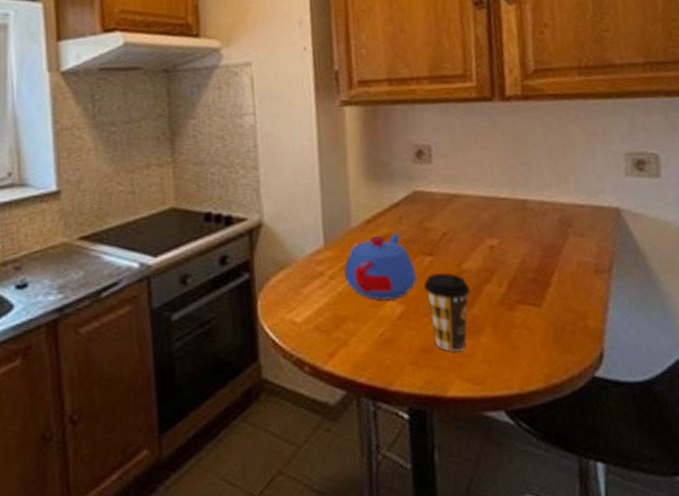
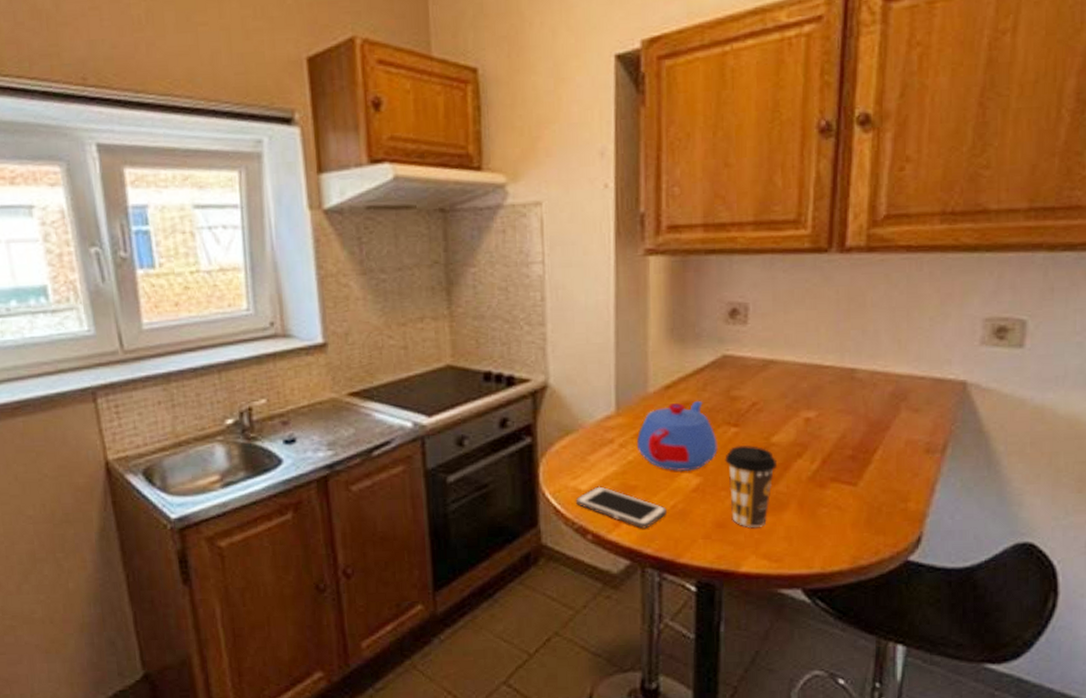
cell phone: none [292,317,376,358] -> present [575,486,667,529]

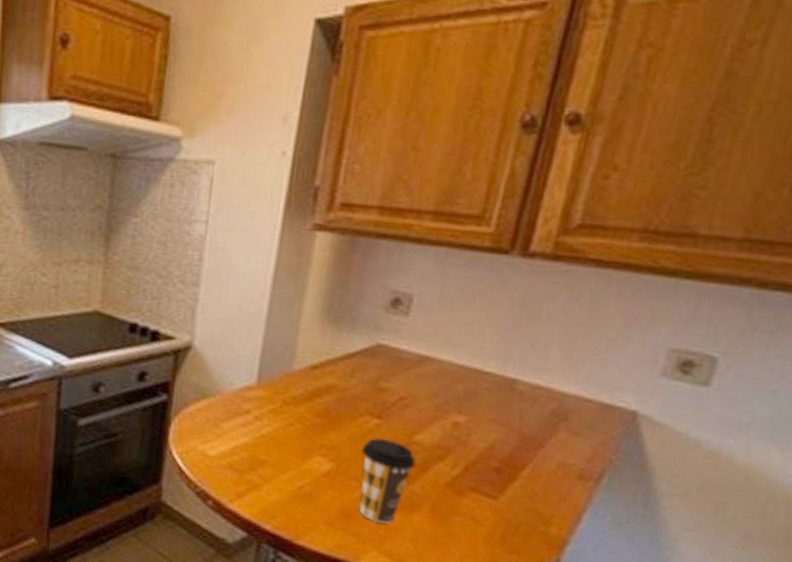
cell phone: present [575,486,667,529] -> none [201,454,293,505]
teapot: present [636,401,718,472] -> none [272,384,357,456]

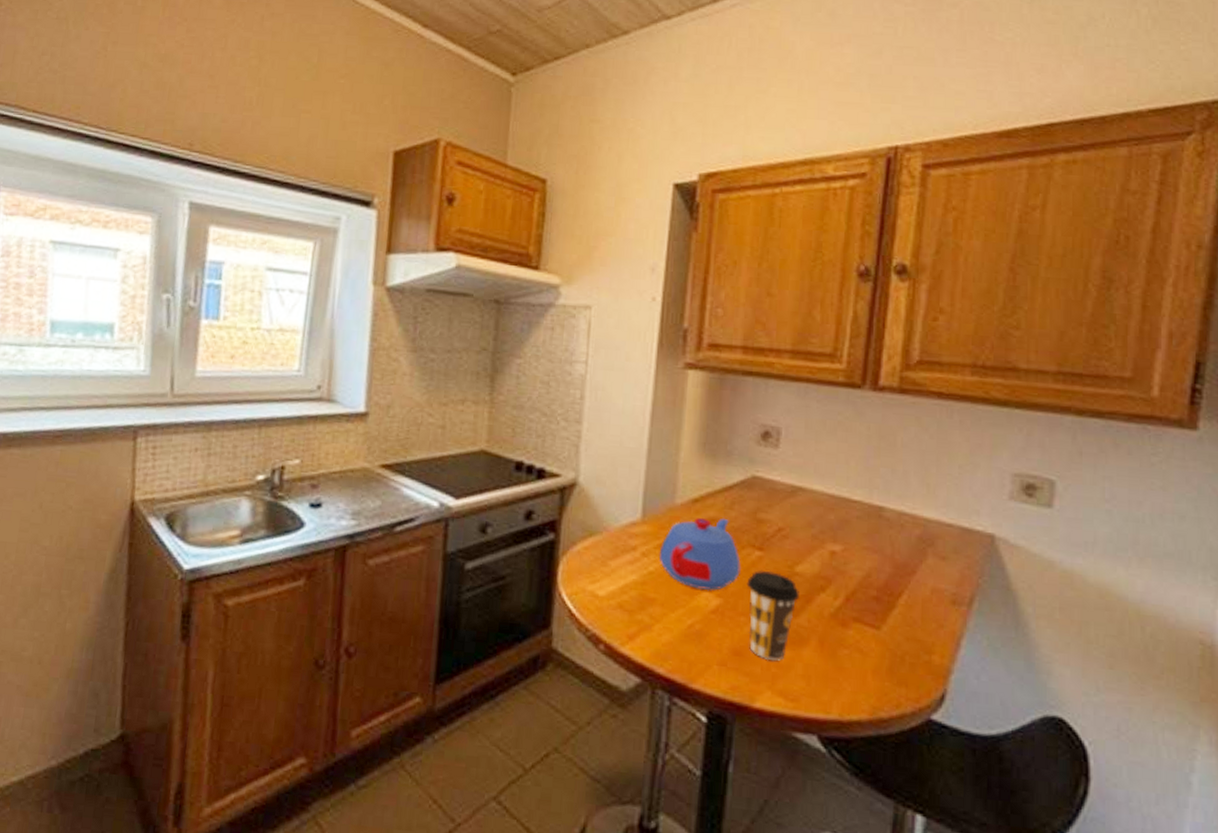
teapot: none [272,384,357,456] -> present [659,518,741,591]

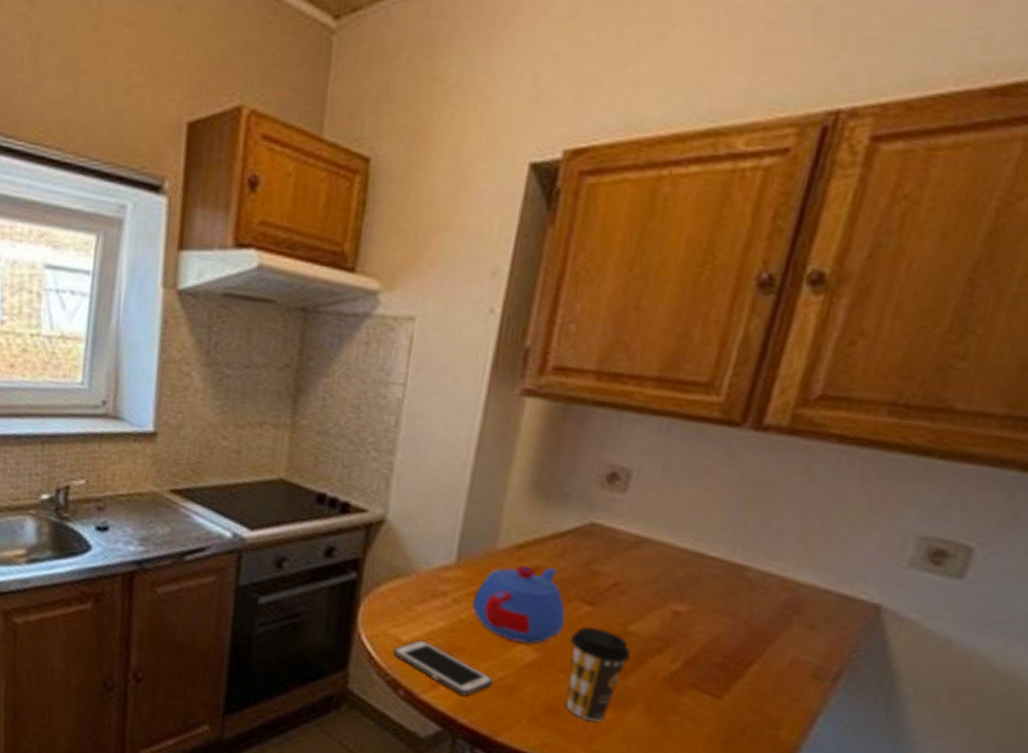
cell phone: none [591,594,683,646] -> present [392,639,493,697]

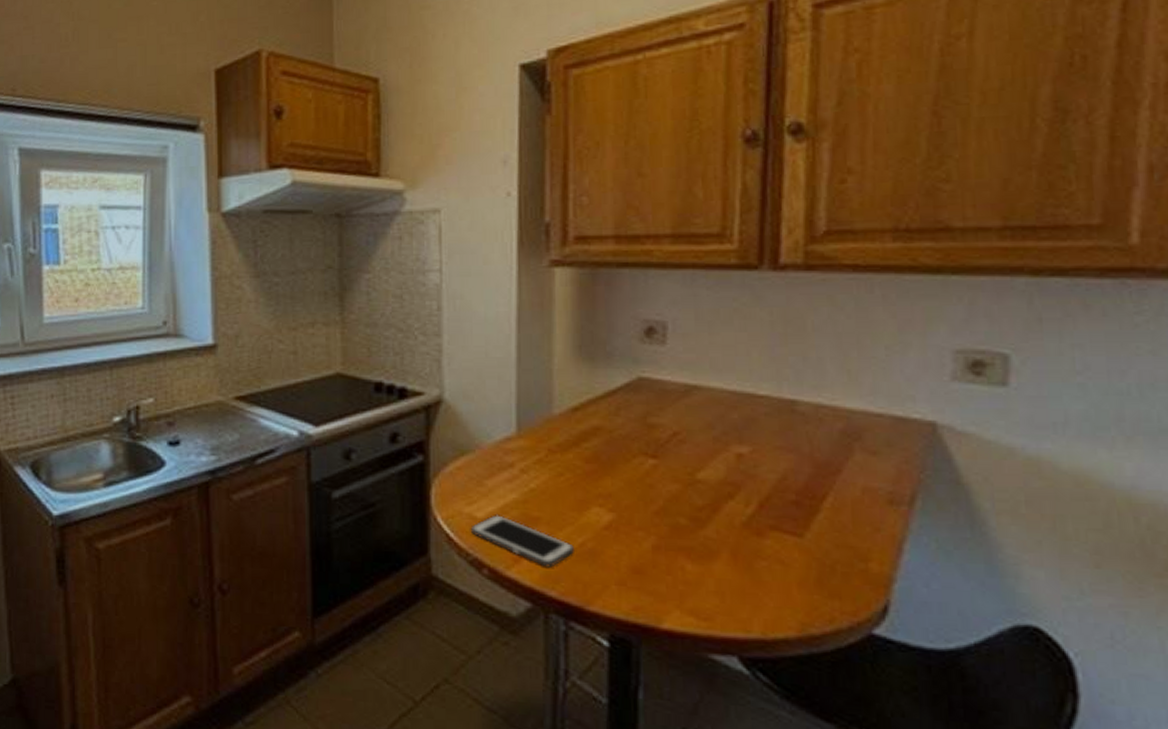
teapot: present [472,565,566,644] -> none [539,427,633,506]
coffee cup: present [565,626,631,722] -> none [641,479,704,578]

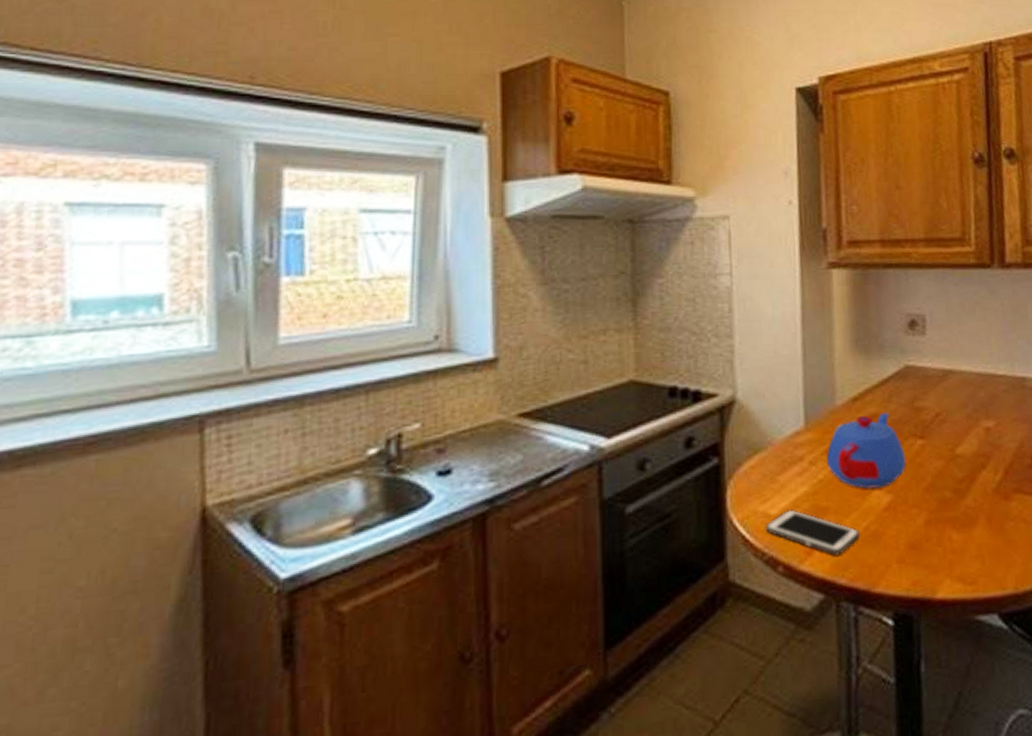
teapot: none [539,427,633,506] -> present [826,413,906,489]

